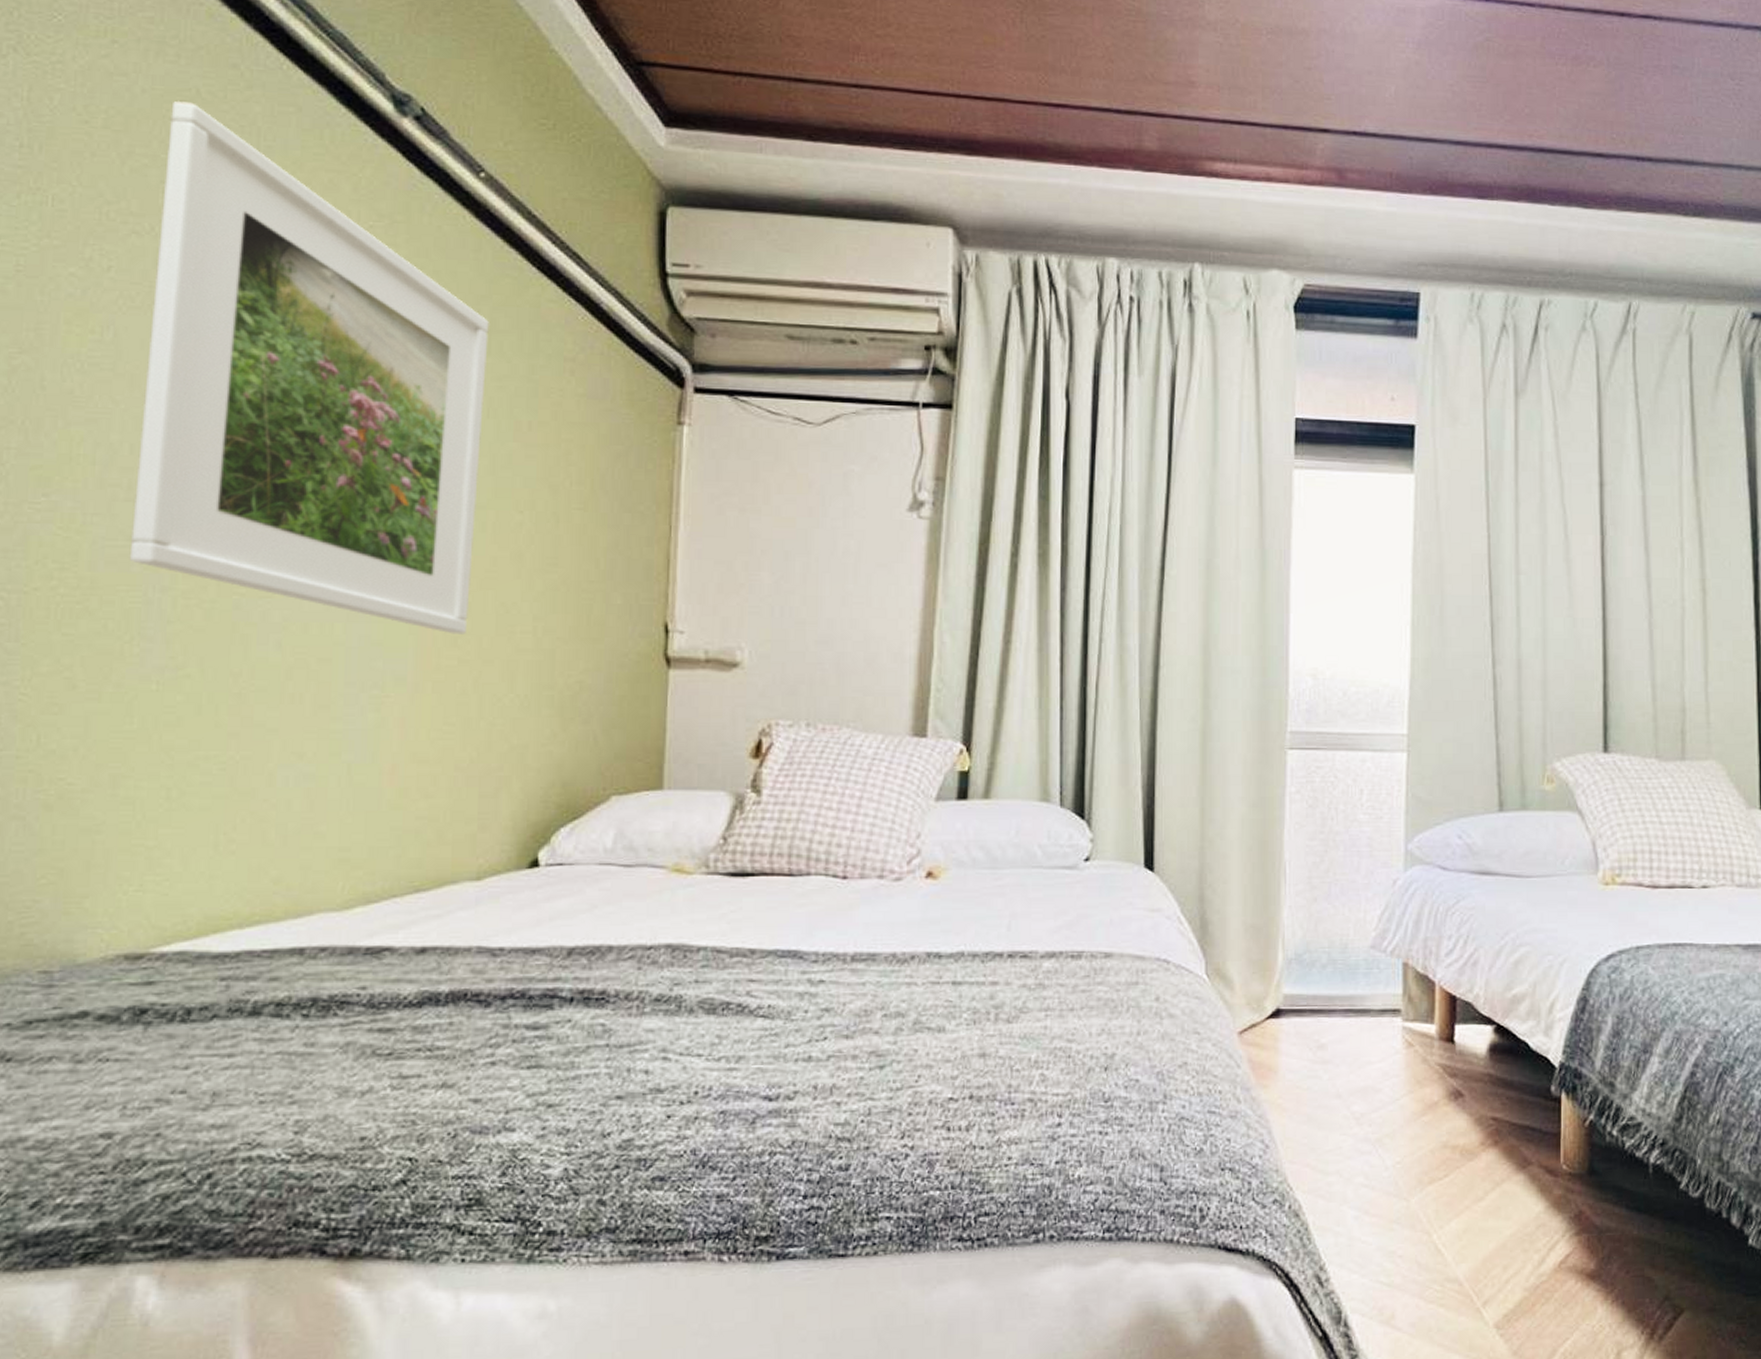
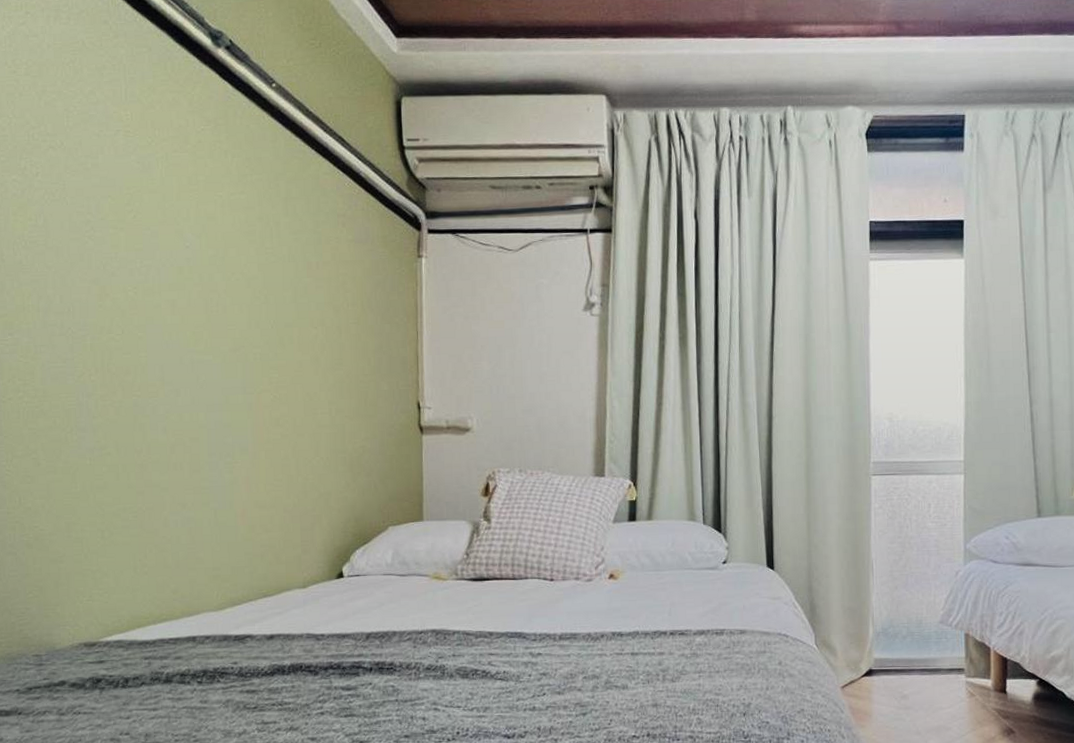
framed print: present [129,100,490,635] -> none [65,50,286,417]

